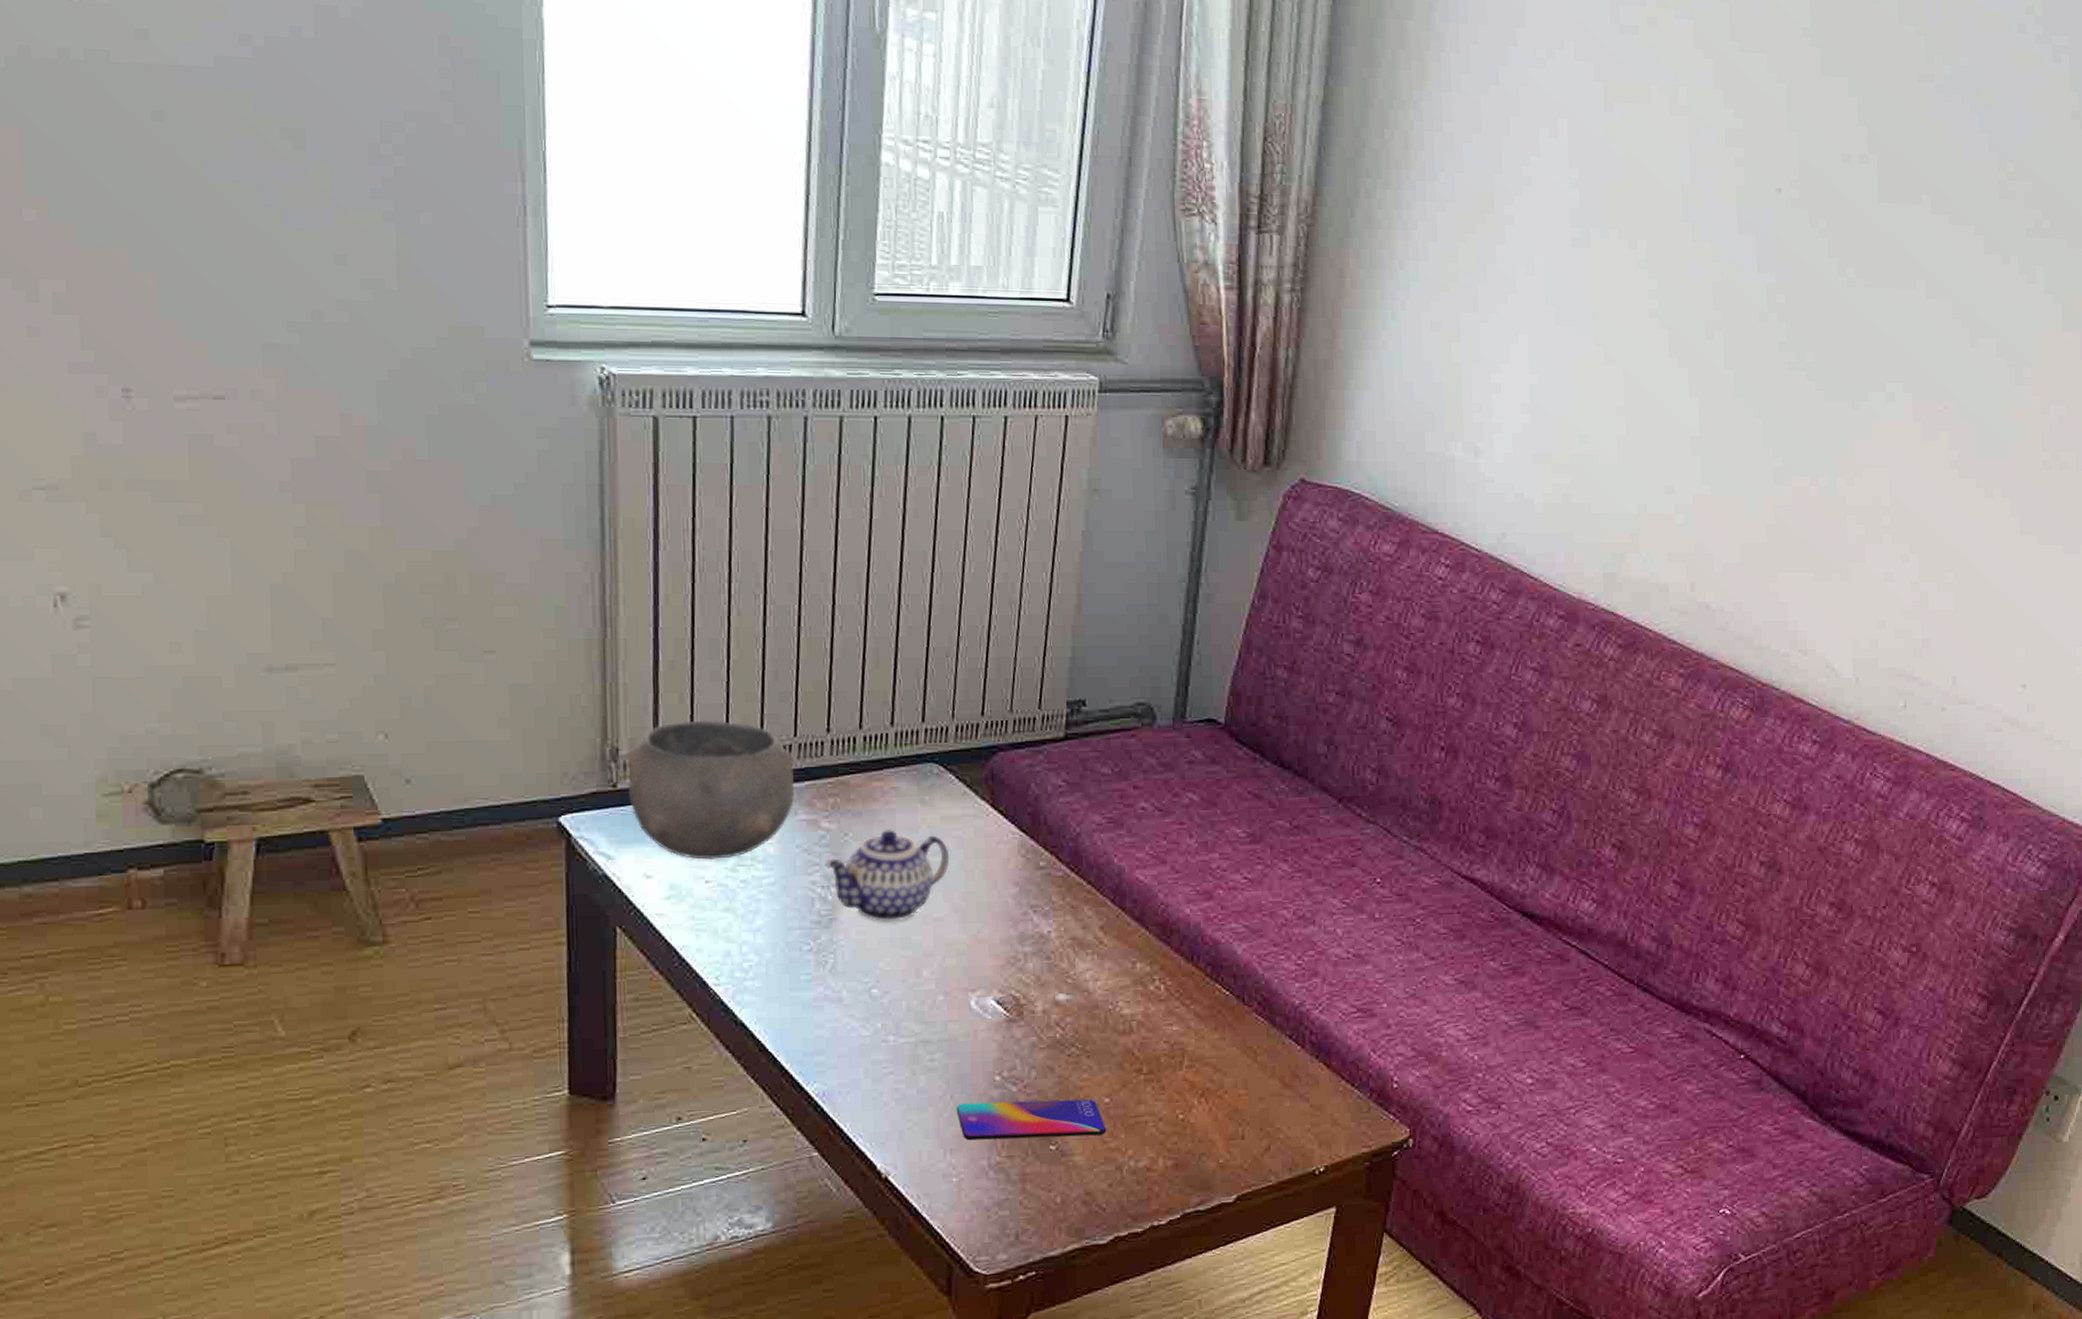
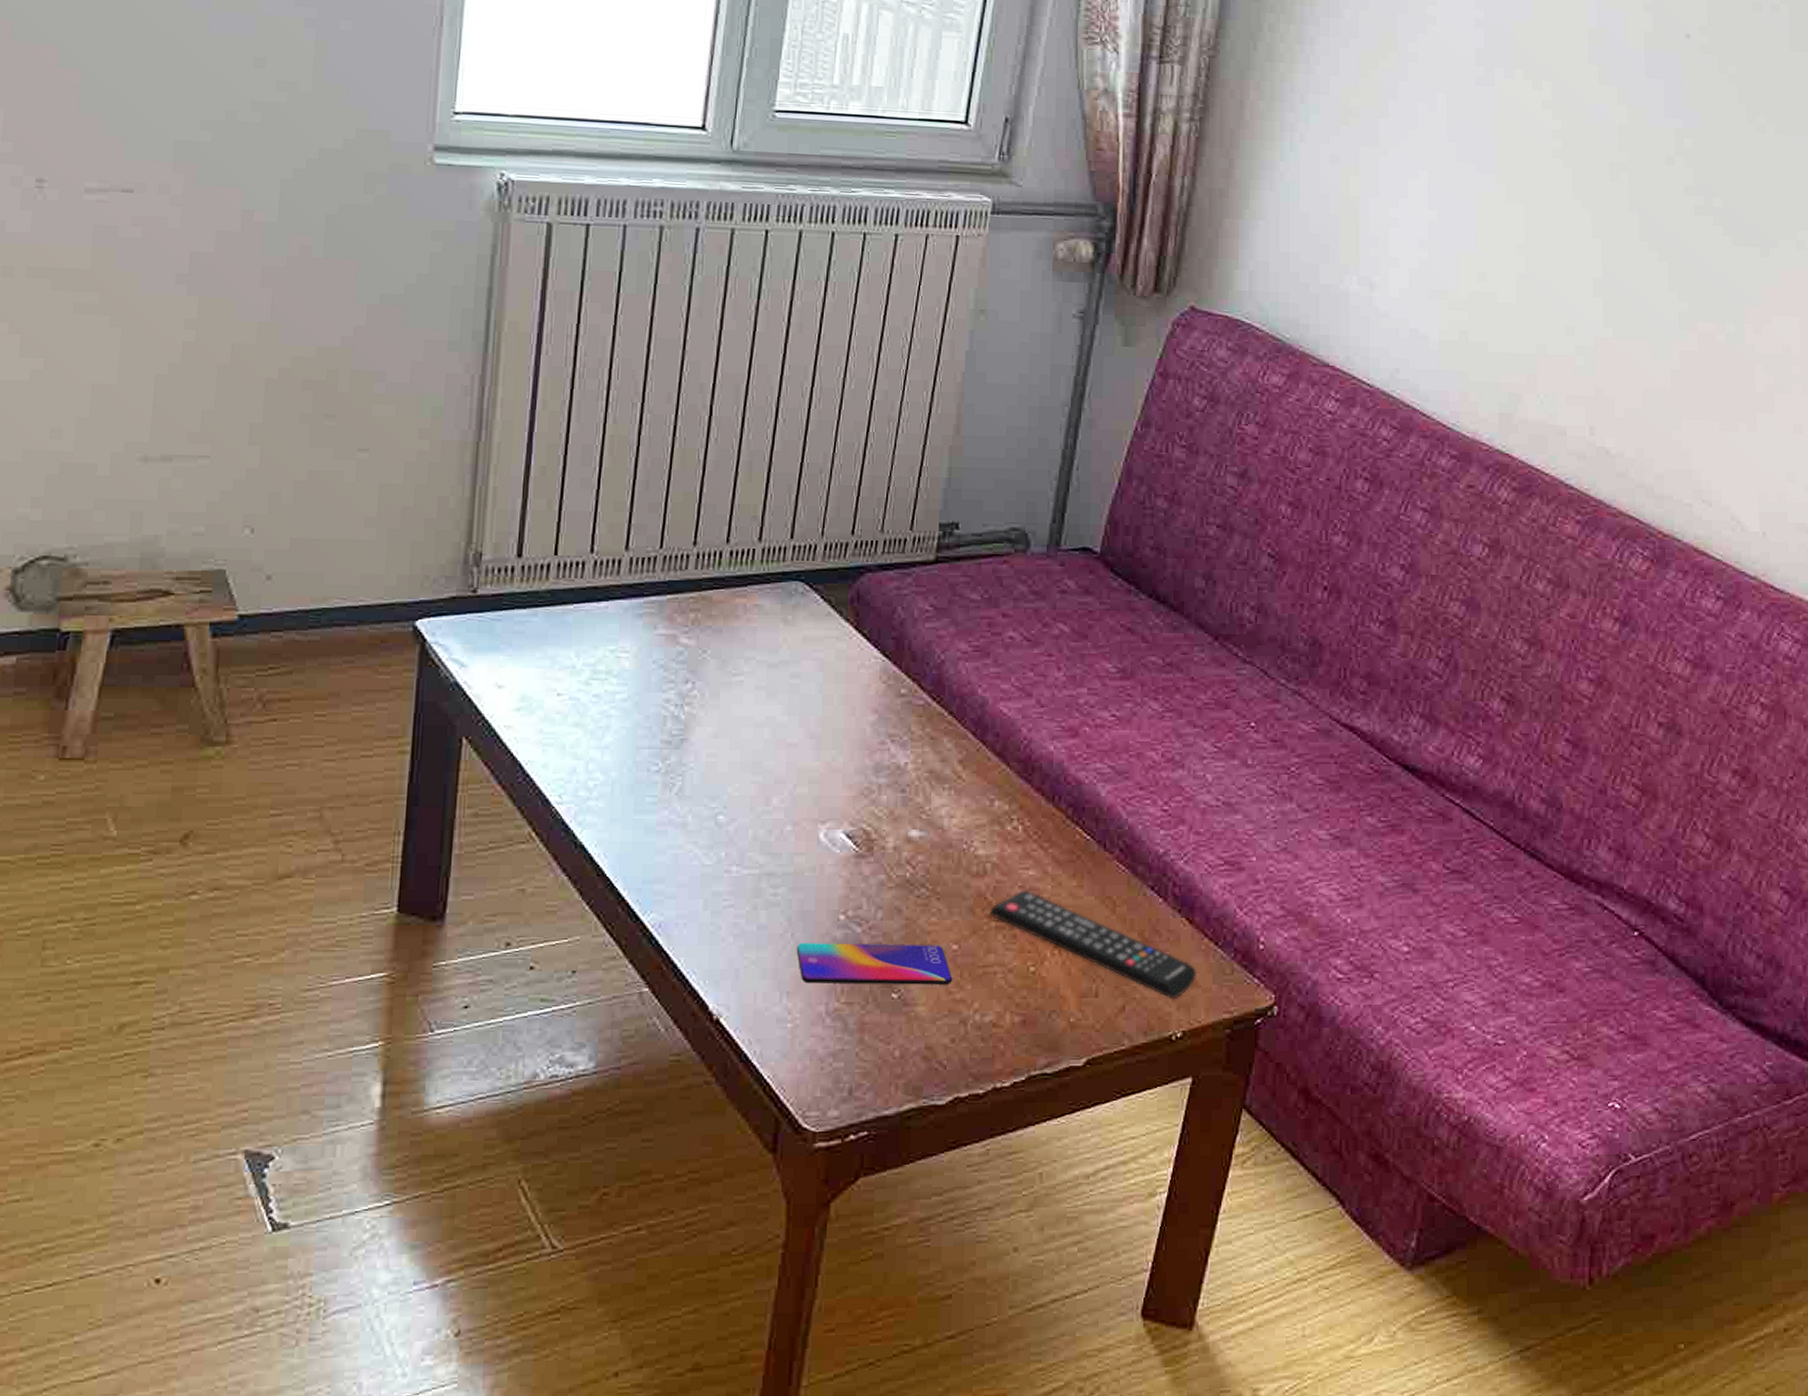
bowl: present [626,720,796,860] -> none [487,528,659,672]
teapot: present [825,830,950,922] -> none [680,648,809,746]
remote control: none [1138,1044,1337,1138] -> present [990,890,1198,1000]

